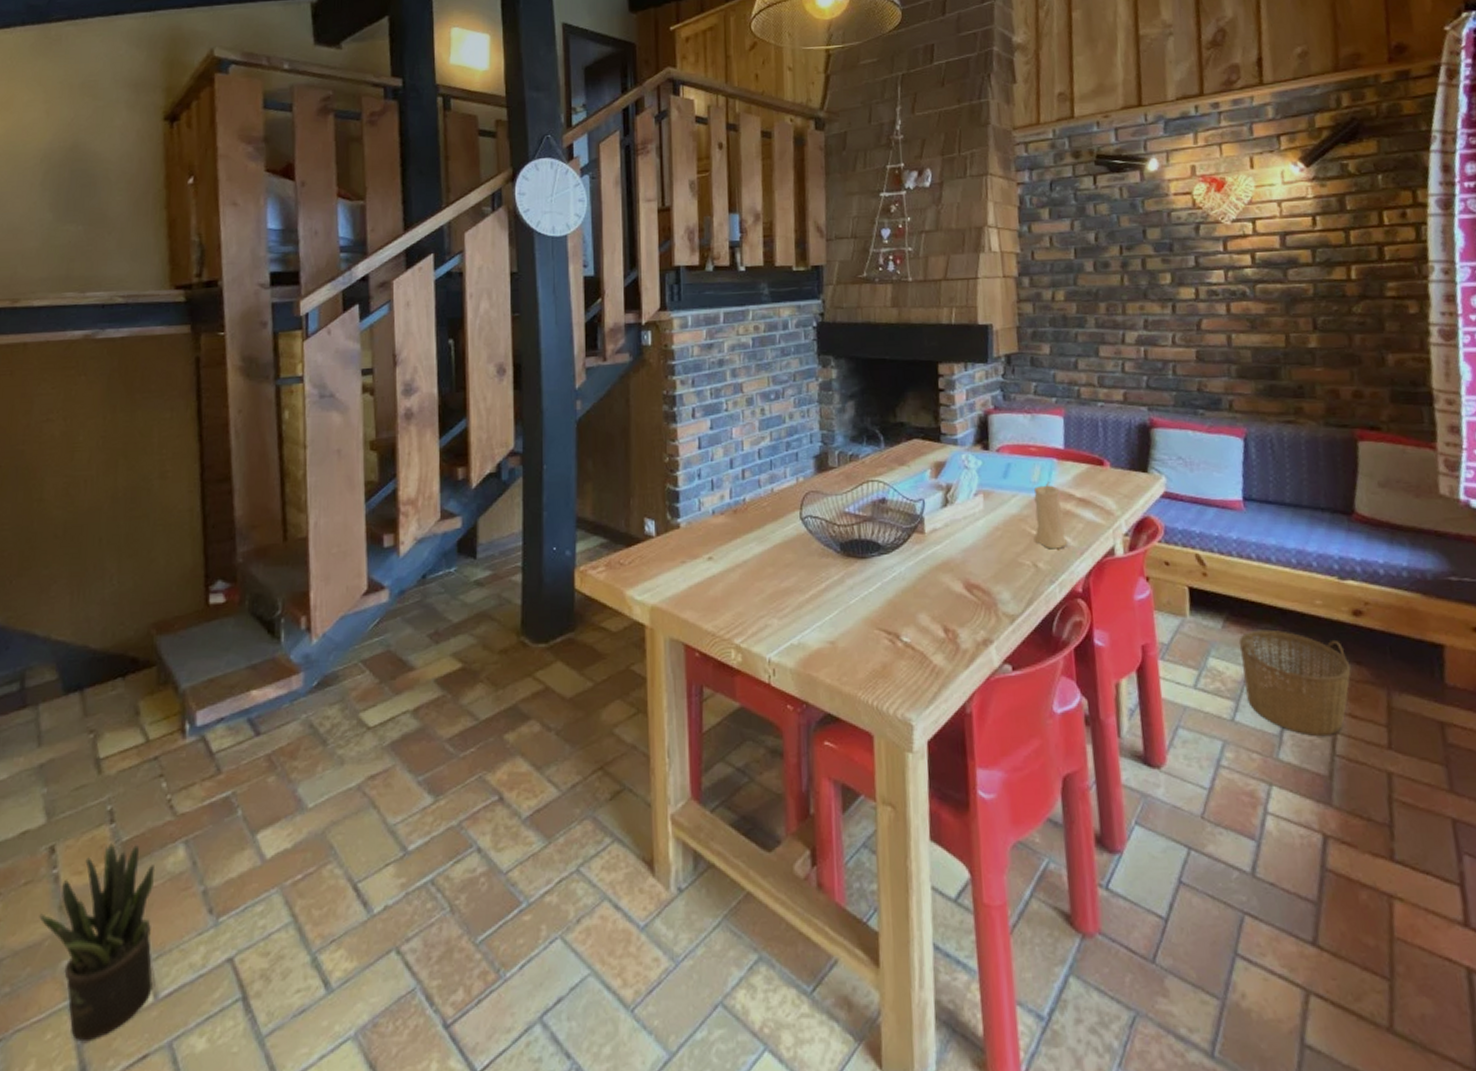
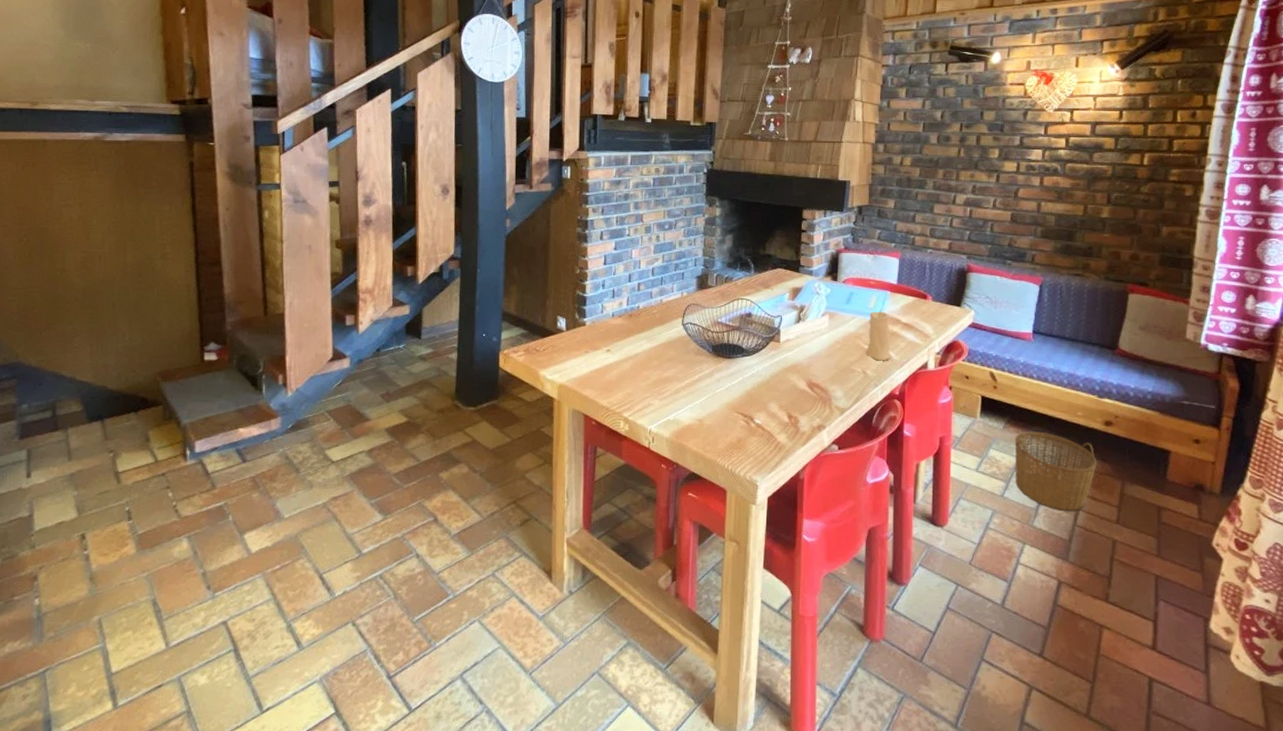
potted plant: present [39,843,156,1040] -> none [74,534,165,673]

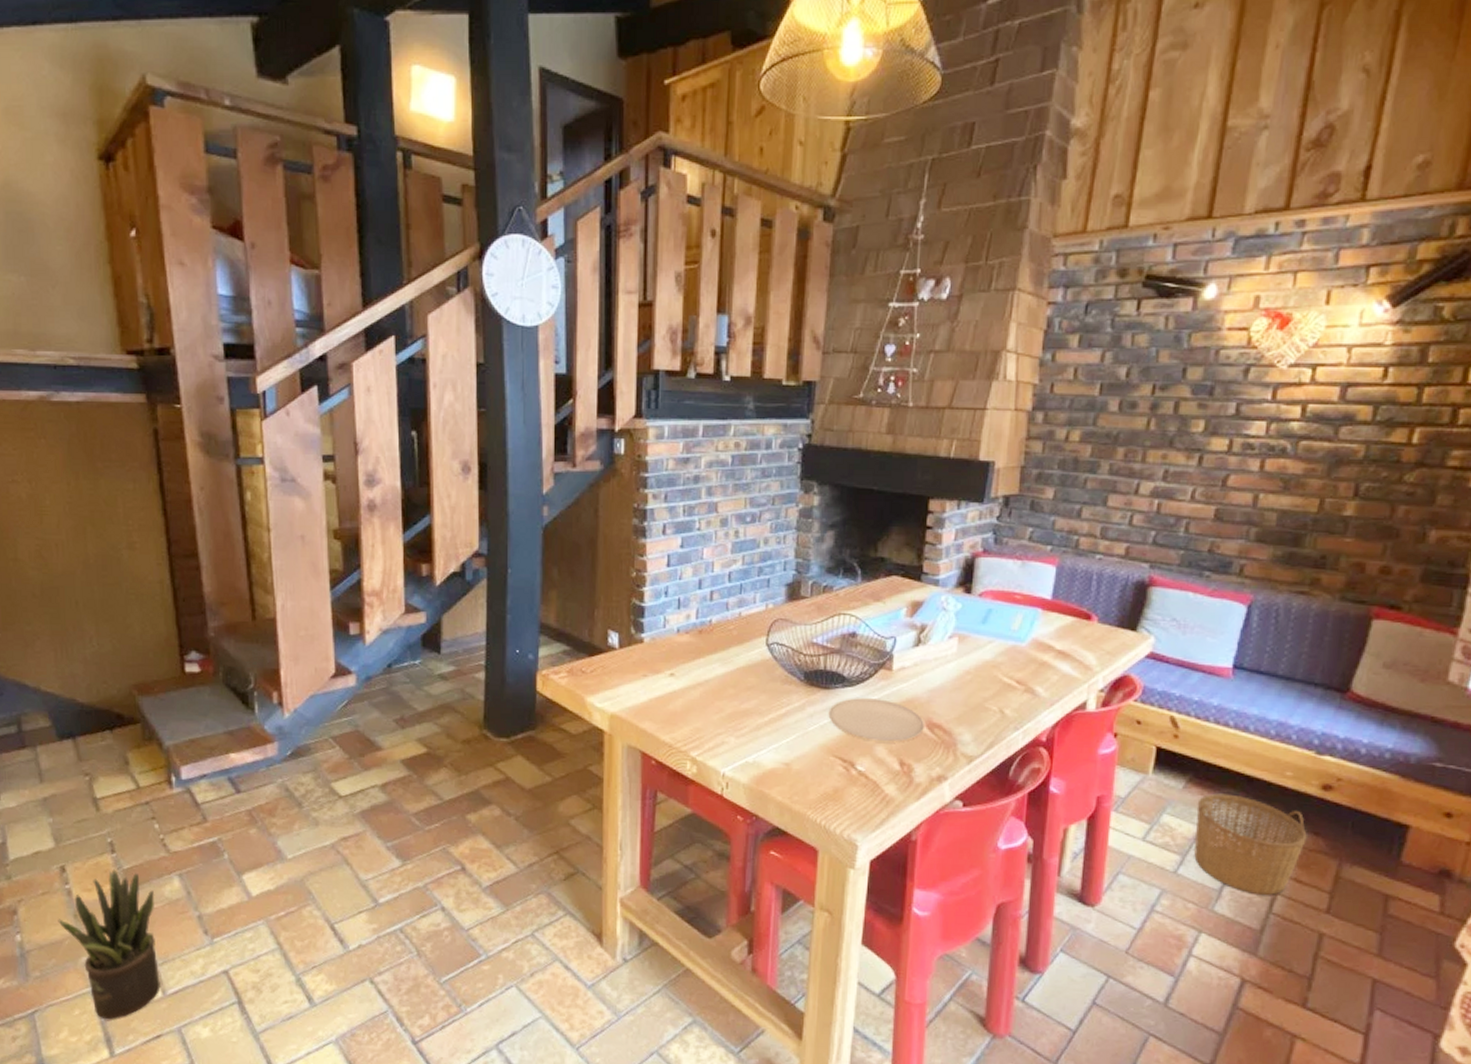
potted plant: none [74,534,165,673] -> present [58,869,160,1019]
plate: none [732,365,806,400] -> present [828,698,924,743]
candle: present [865,309,891,361] -> none [1004,631,1040,698]

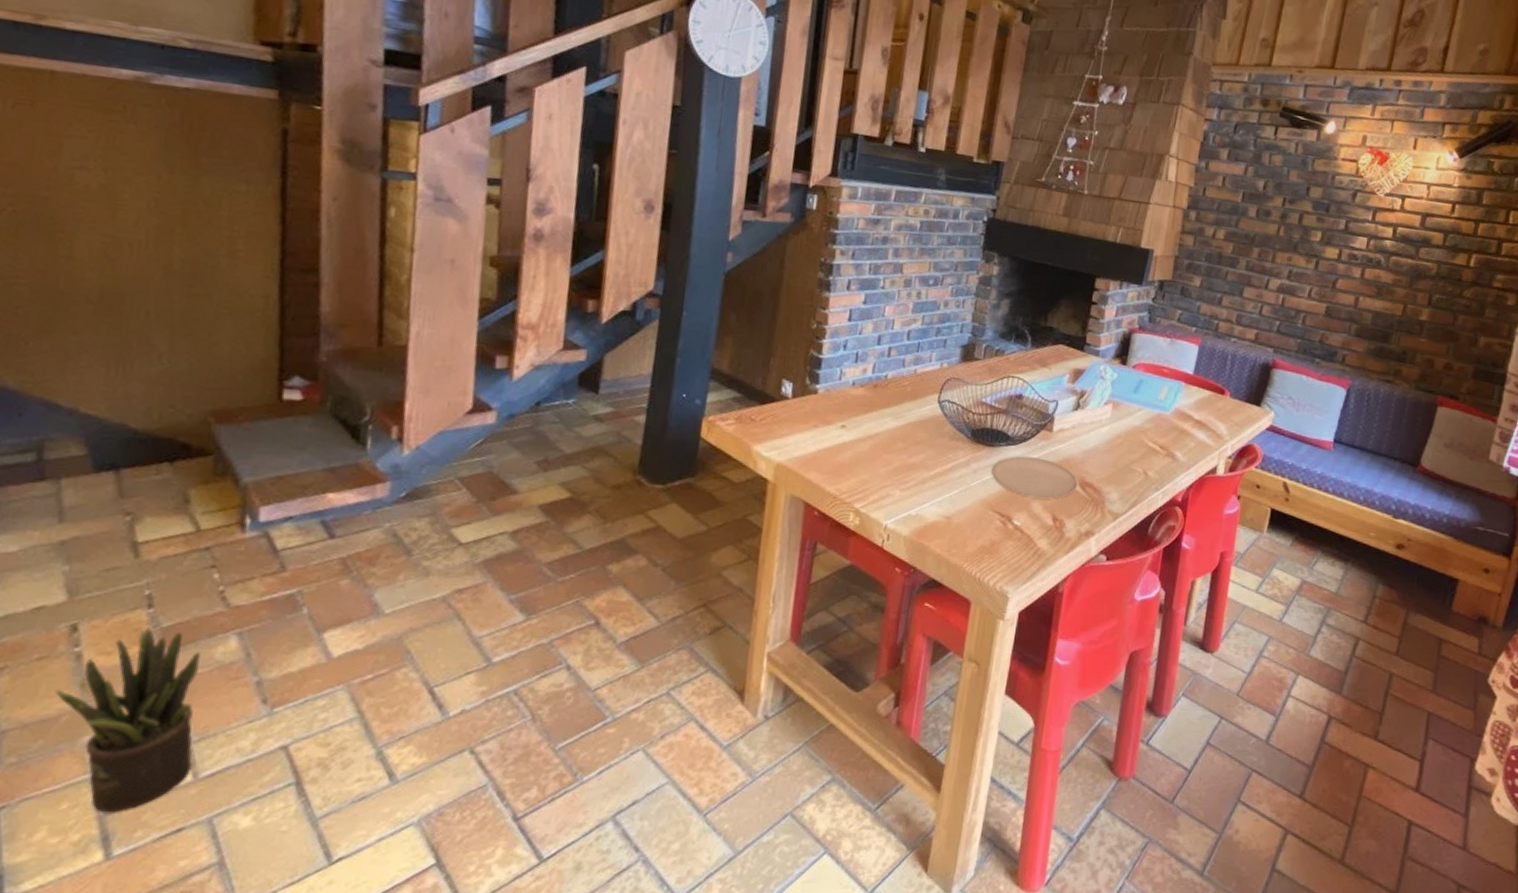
basket: present [1194,793,1307,895] -> none [1296,550,1384,640]

